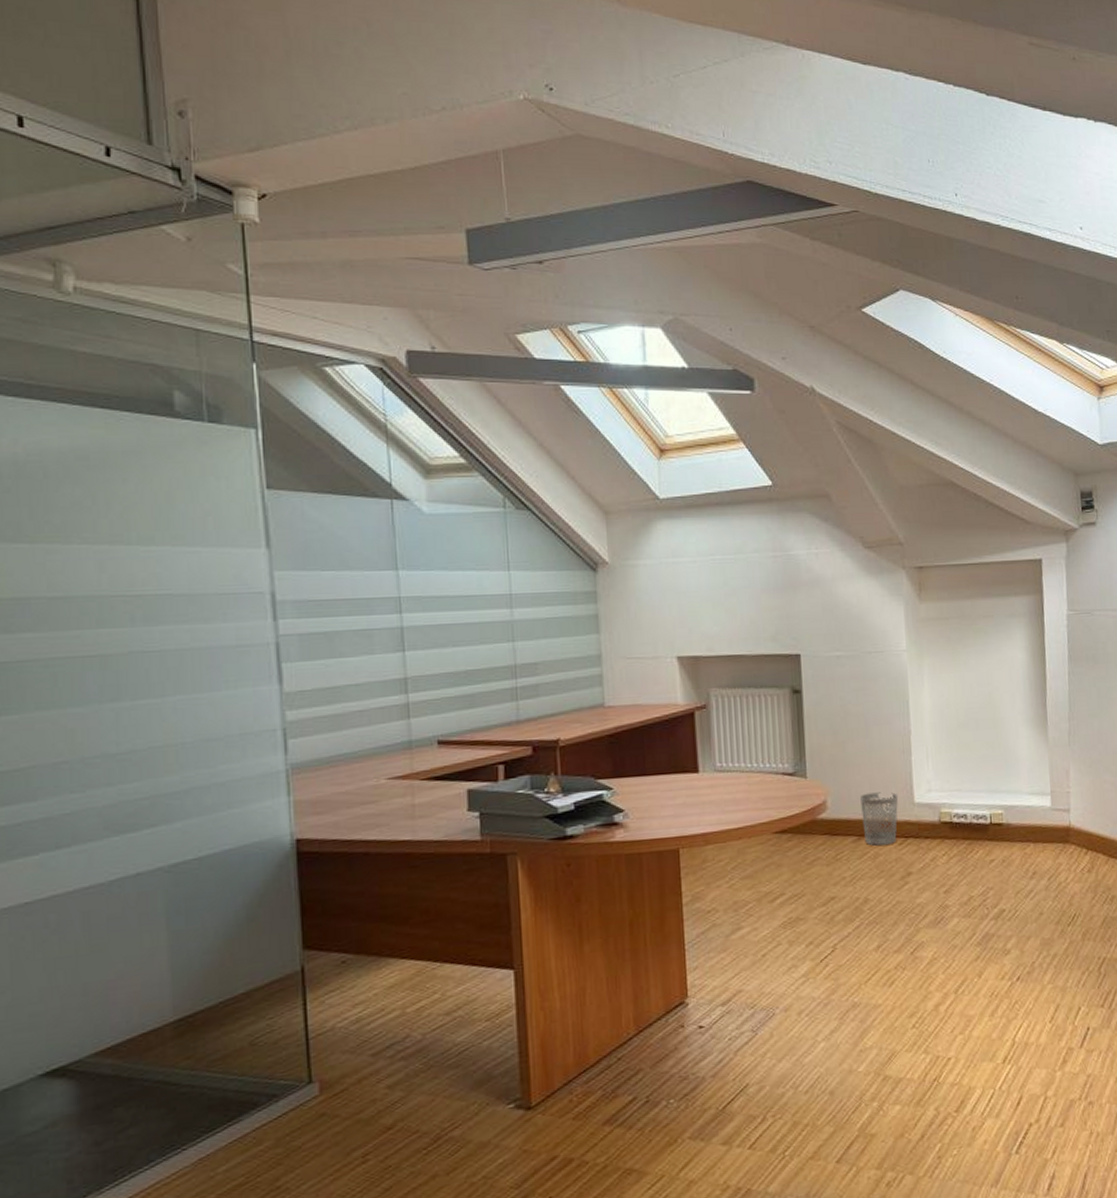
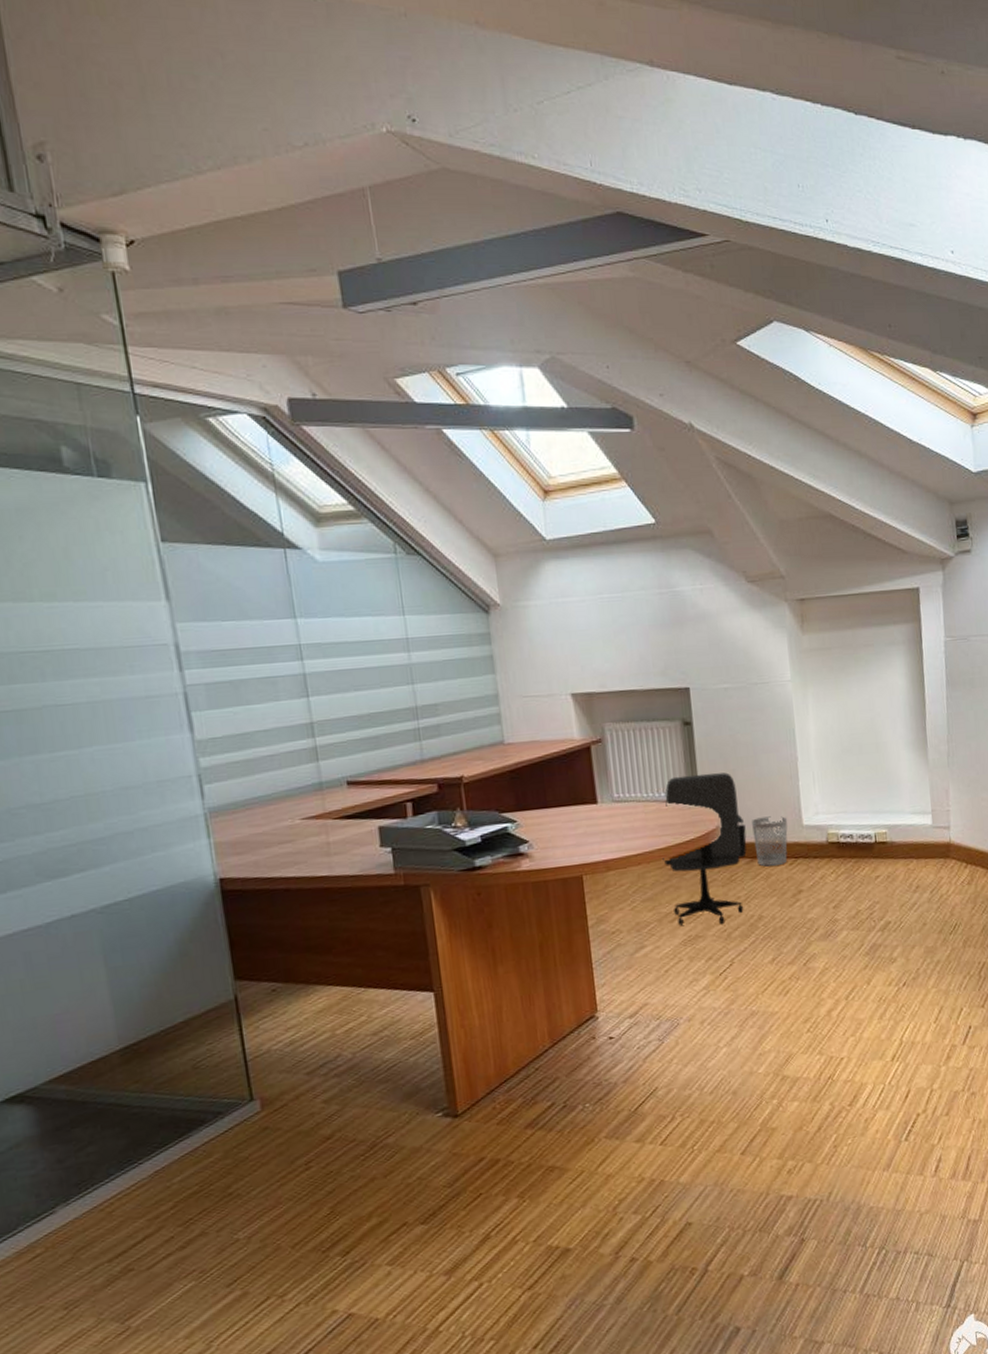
office chair: none [765,744,855,906] -> present [663,772,747,926]

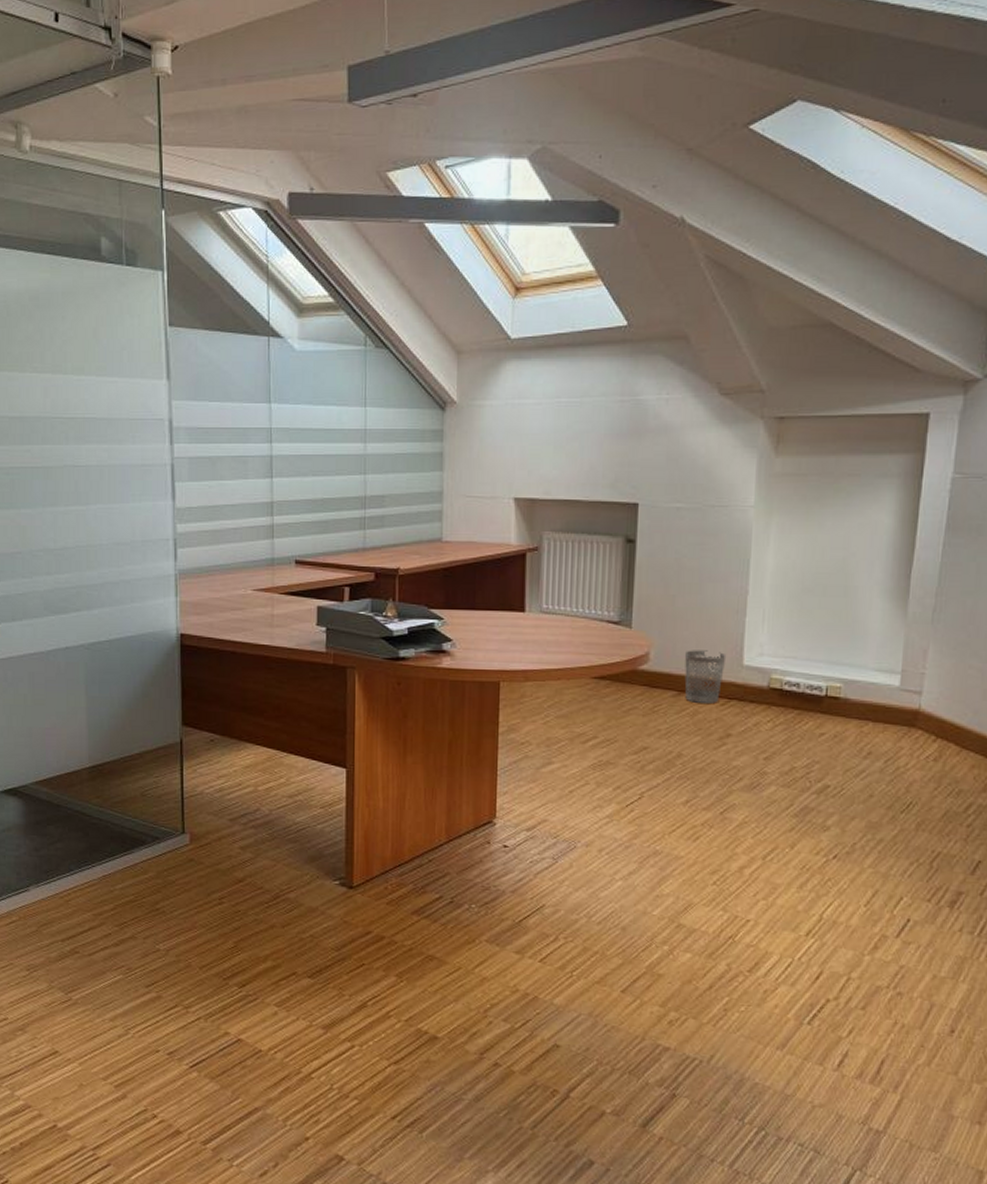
office chair: present [663,772,747,926] -> none [583,595,678,754]

